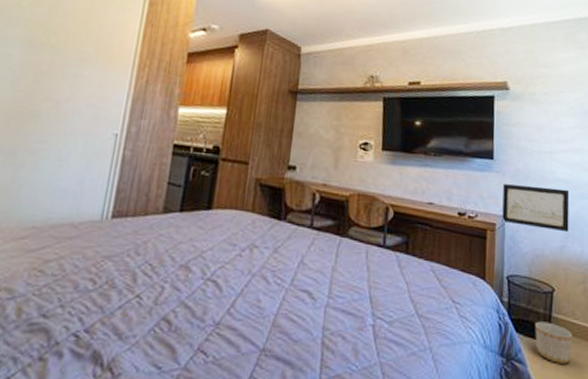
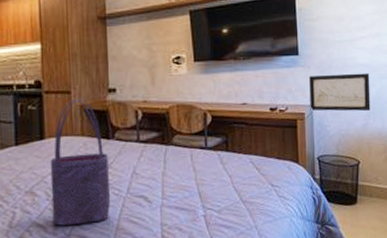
tote bag: none [202,171,276,314] -> present [50,98,111,226]
planter: present [535,321,572,364] -> none [344,189,376,222]

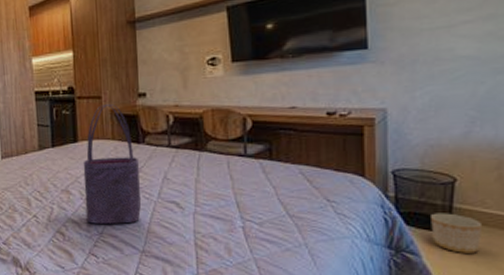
wall art: present [309,73,370,112] -> none [383,67,477,117]
planter: none [344,189,376,222] -> present [431,213,481,253]

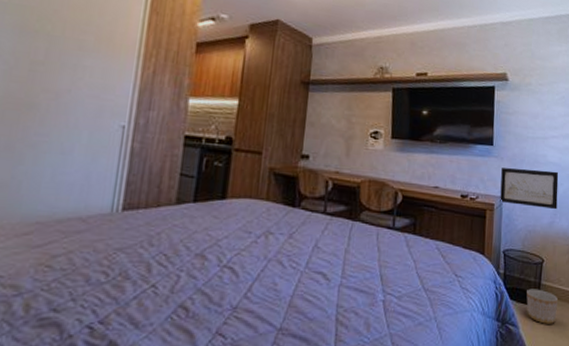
tote bag: present [83,103,142,224] -> none [219,160,291,297]
wall art: none [383,67,477,117] -> present [500,168,559,210]

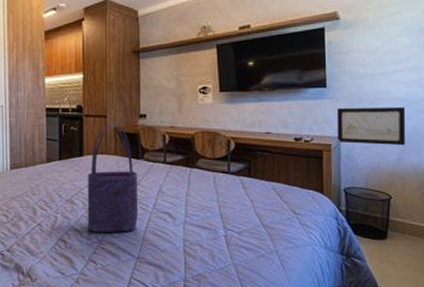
tote bag: none [219,160,291,297] -> present [87,122,139,232]
planter: present [526,289,558,324] -> none [373,224,410,258]

